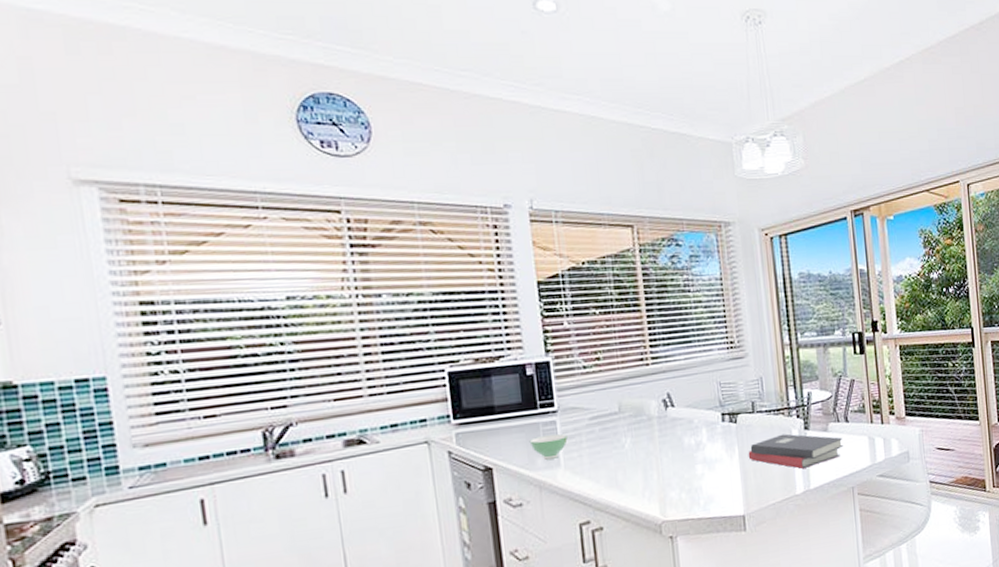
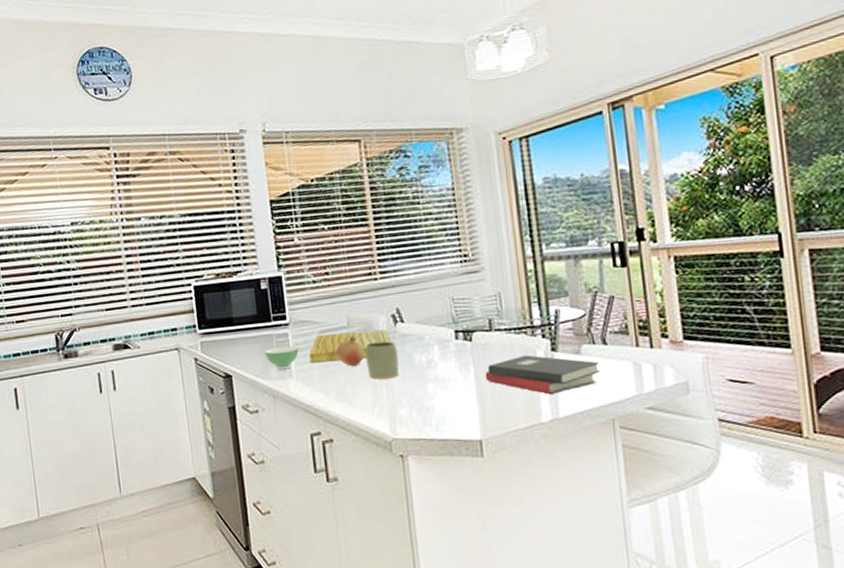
cutting board: none [578,414,663,451] -> present [309,330,392,363]
fruit: none [606,422,636,452] -> present [336,337,365,366]
mug: none [636,425,670,464] -> present [365,341,400,380]

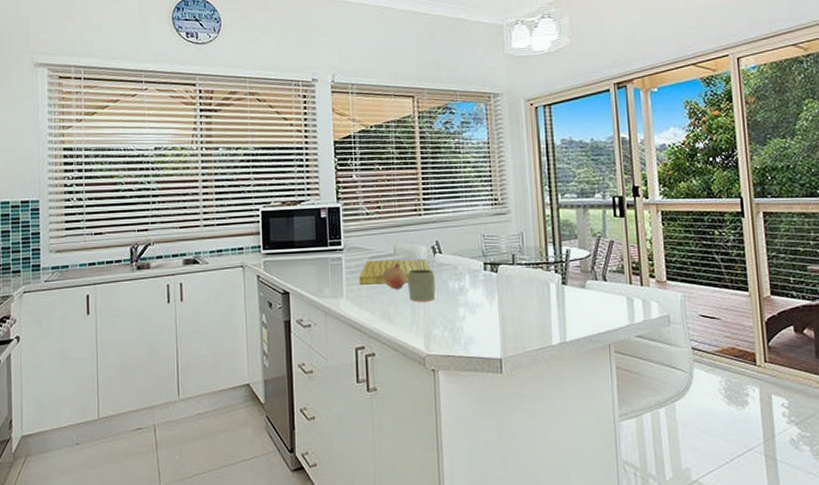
bowl: present [264,345,299,370] -> none [319,268,350,290]
hardback book: present [485,355,601,394] -> none [507,286,601,321]

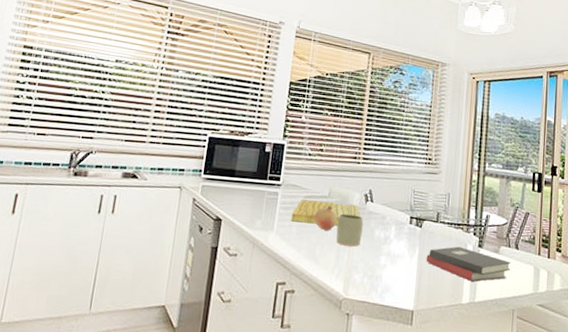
hardback book: none [507,286,601,321] -> present [426,246,511,282]

